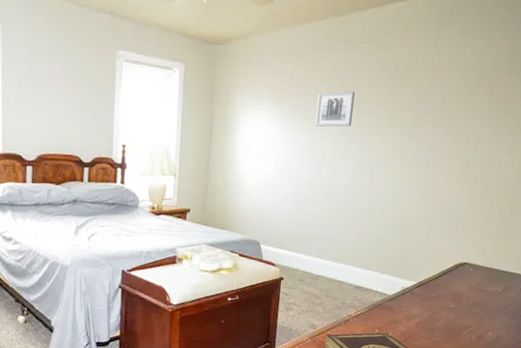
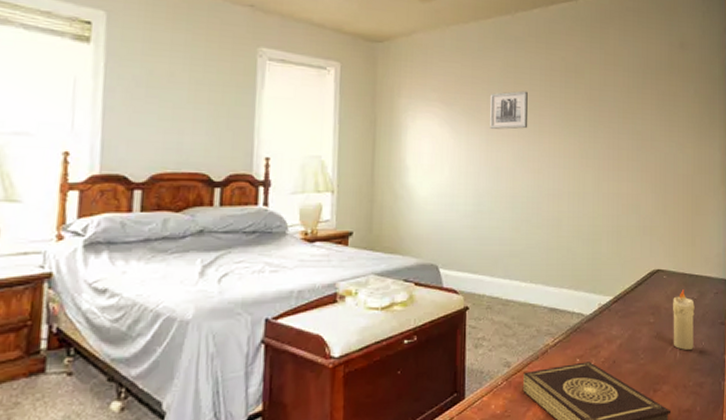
candle: none [470,282,498,335] -> present [673,289,695,350]

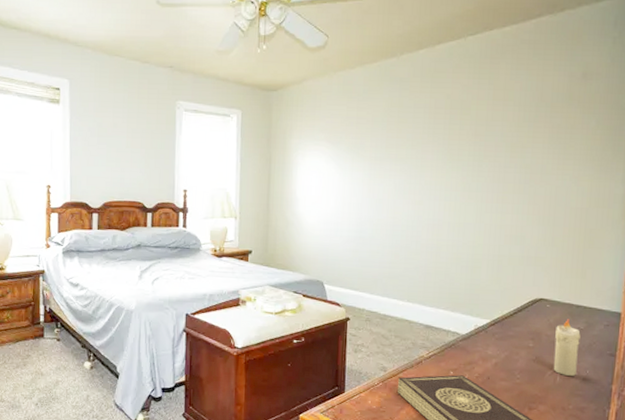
wall art: present [490,91,528,129] -> none [373,129,411,165]

